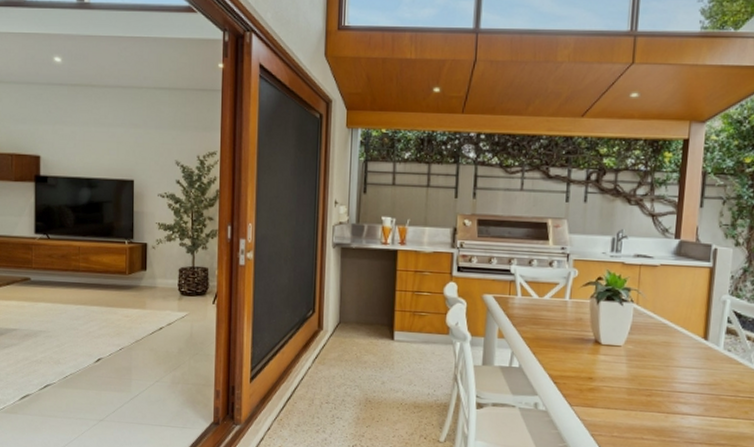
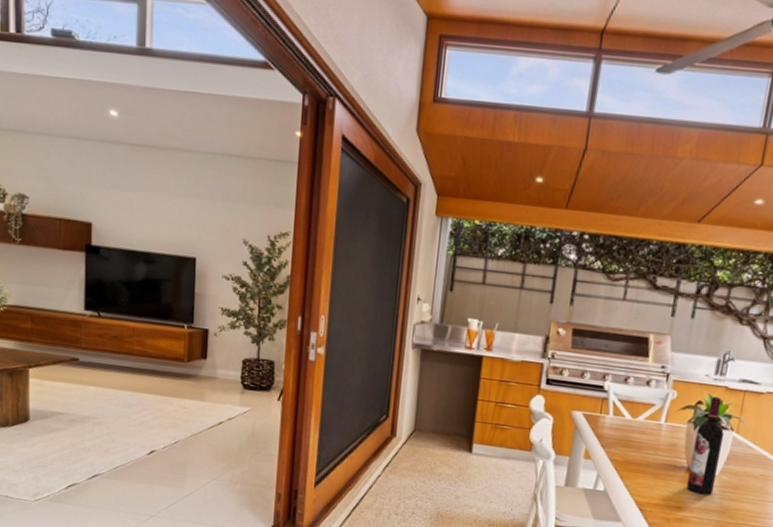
wine bottle: none [596,272,626,365] -> present [686,397,725,495]

